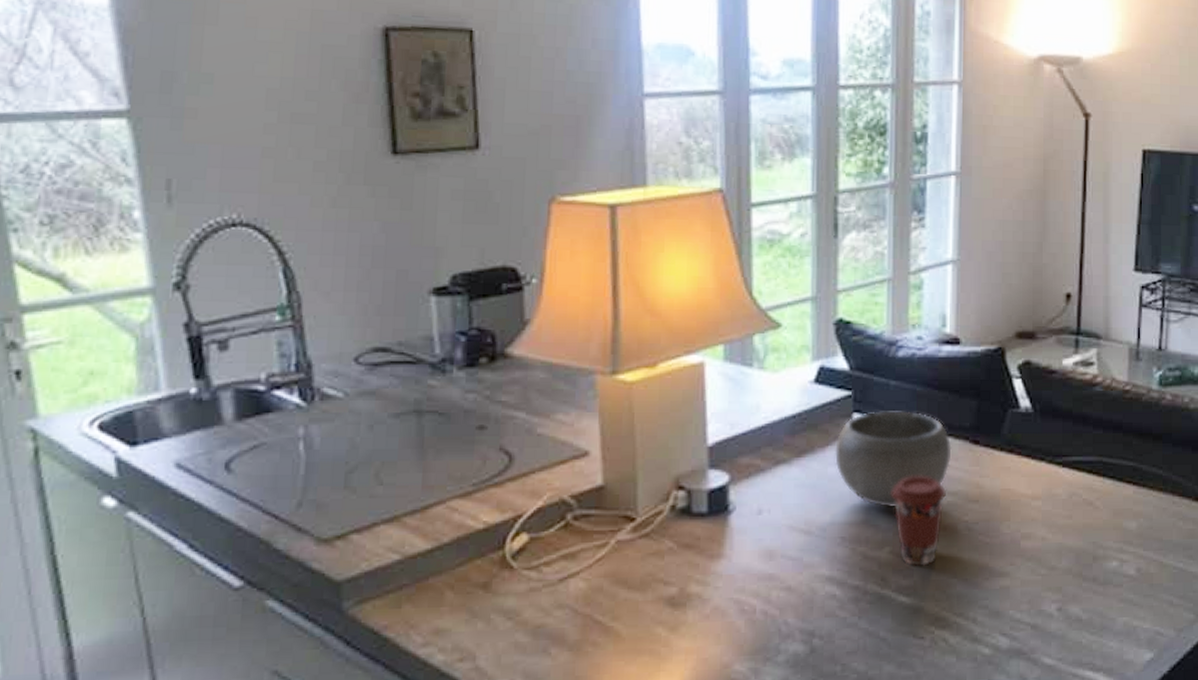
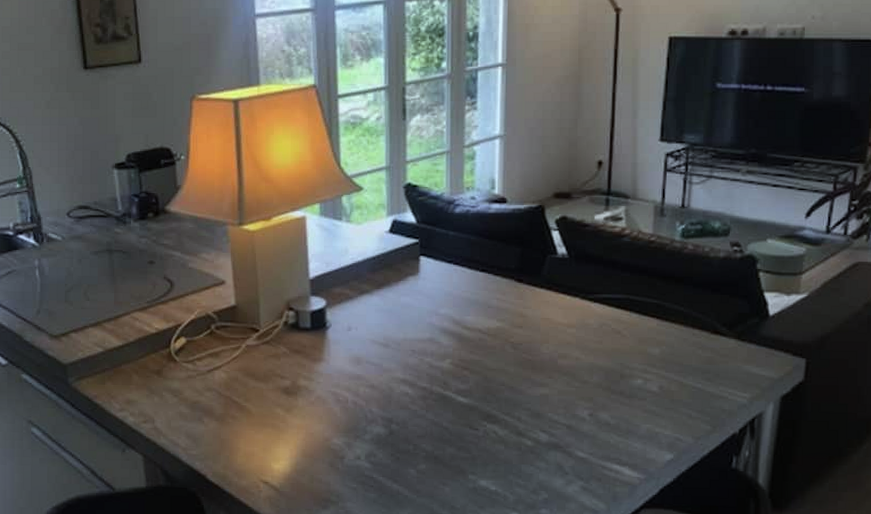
bowl: present [835,411,952,509] -> none [406,255,500,330]
coffee cup: present [891,476,947,567] -> none [451,306,496,376]

